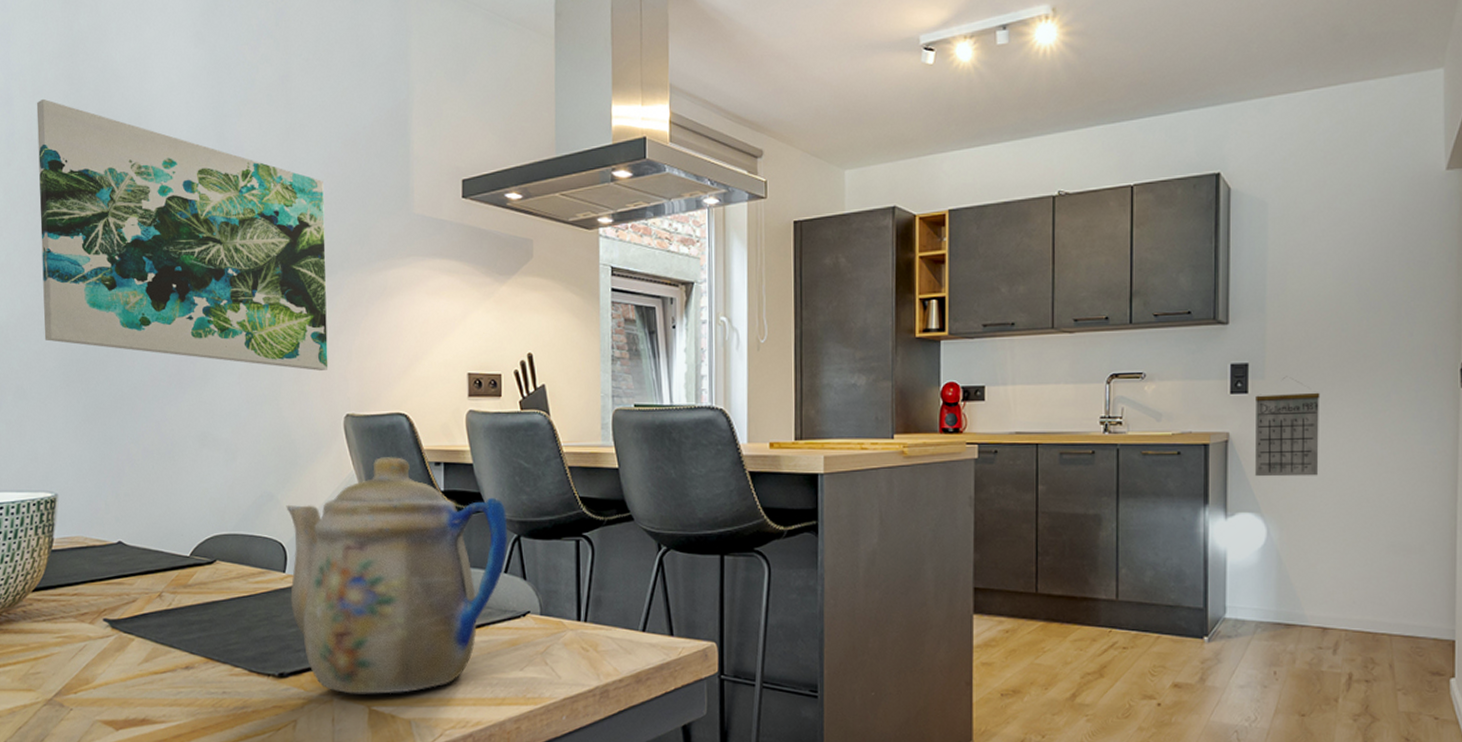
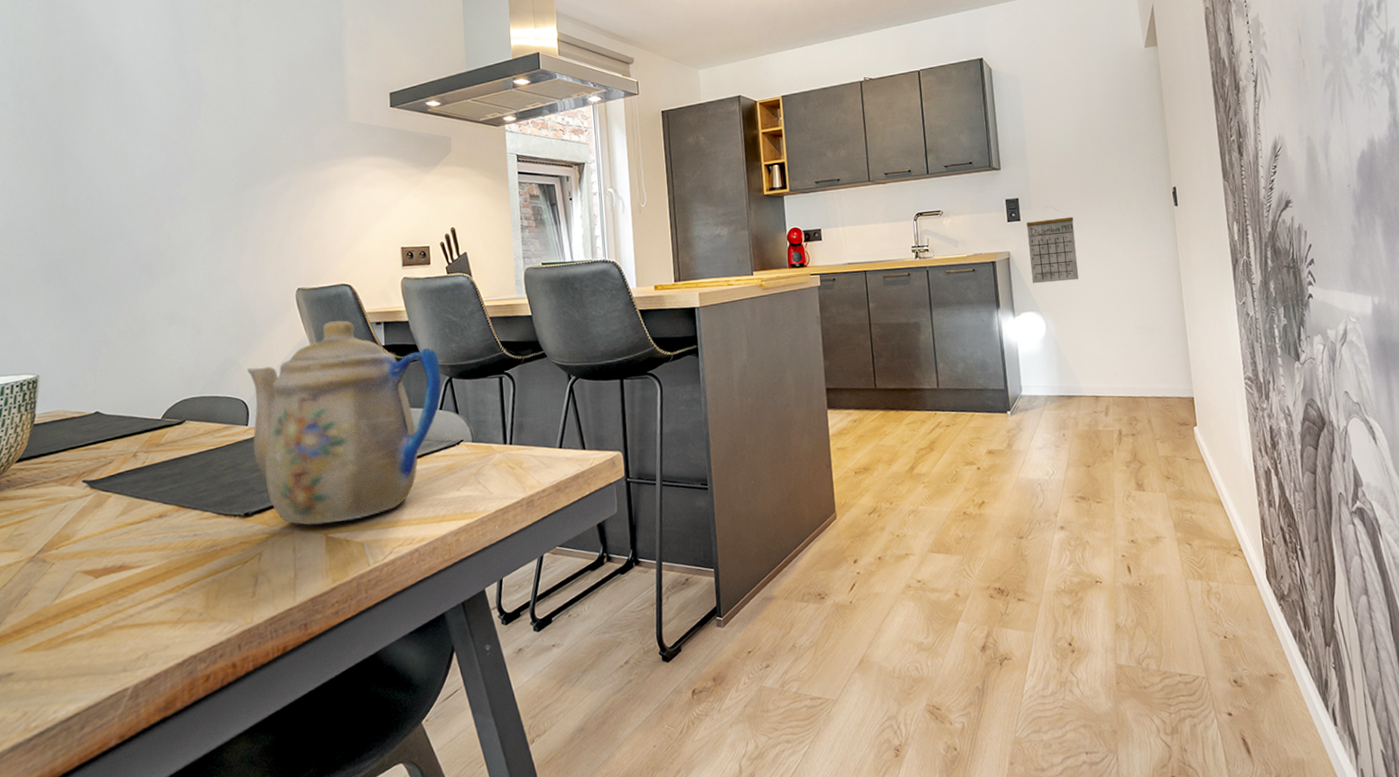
wall art: present [36,98,328,371] -> none [18,45,281,254]

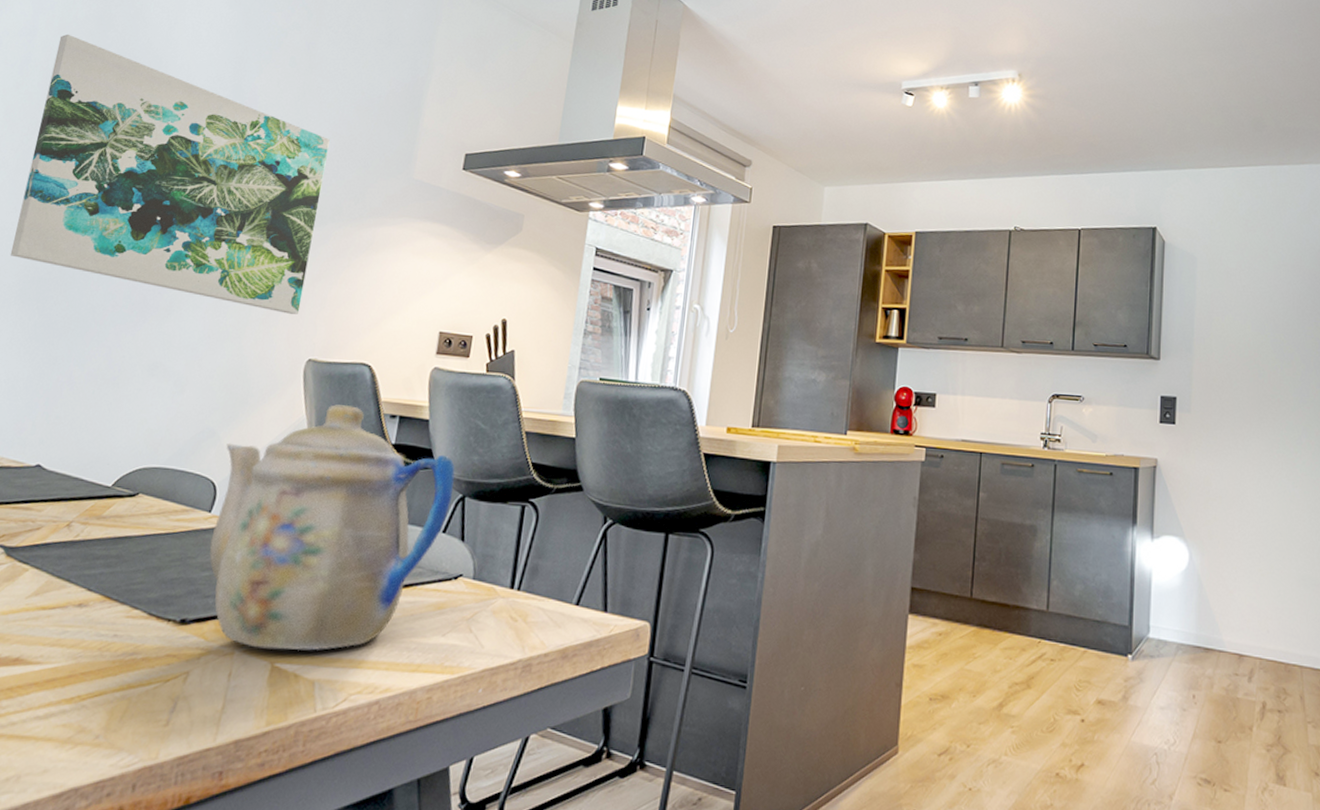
wall art: none [18,45,281,254] -> present [10,34,330,314]
calendar: present [1026,206,1079,284] -> none [1179,412,1240,507]

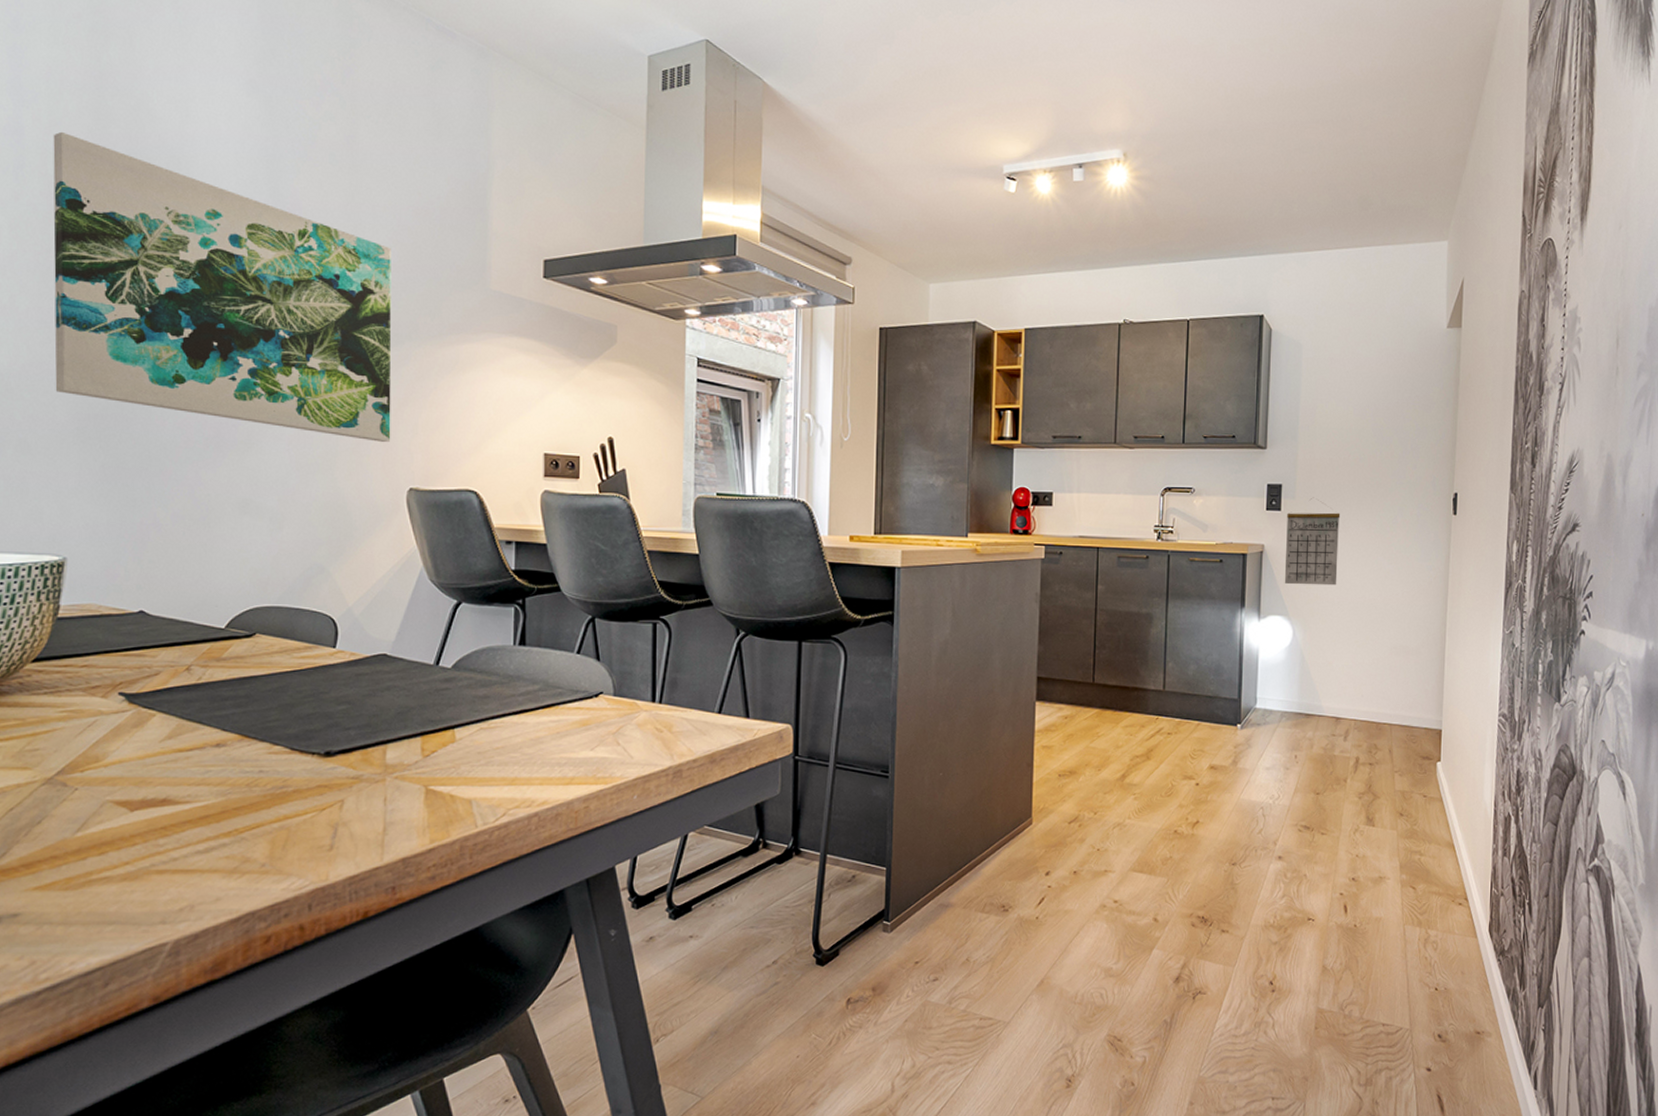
teapot: present [209,404,455,651] -> none [338,533,582,774]
calendar: none [1179,412,1240,507] -> present [1284,497,1341,586]

